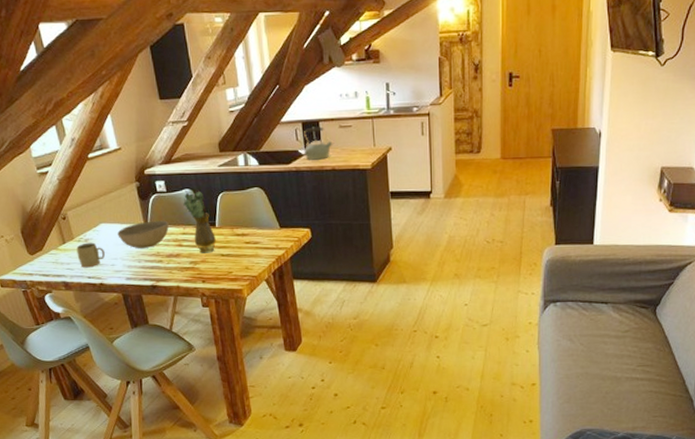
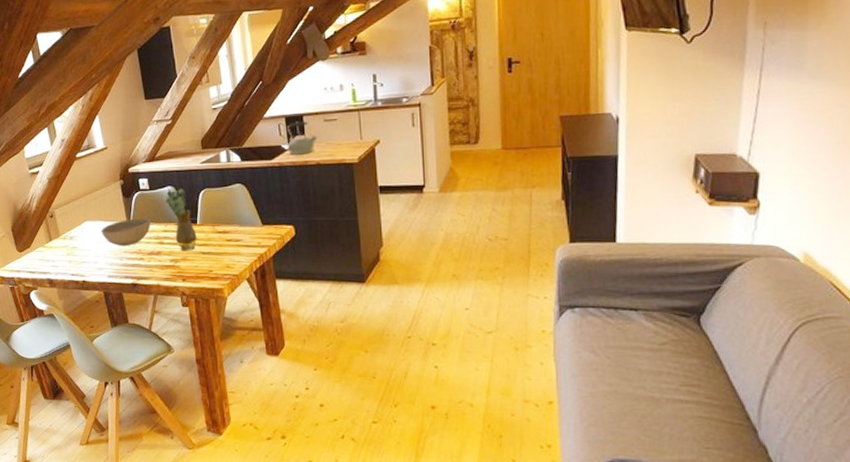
mug: present [76,242,105,268] -> none [62,240,88,265]

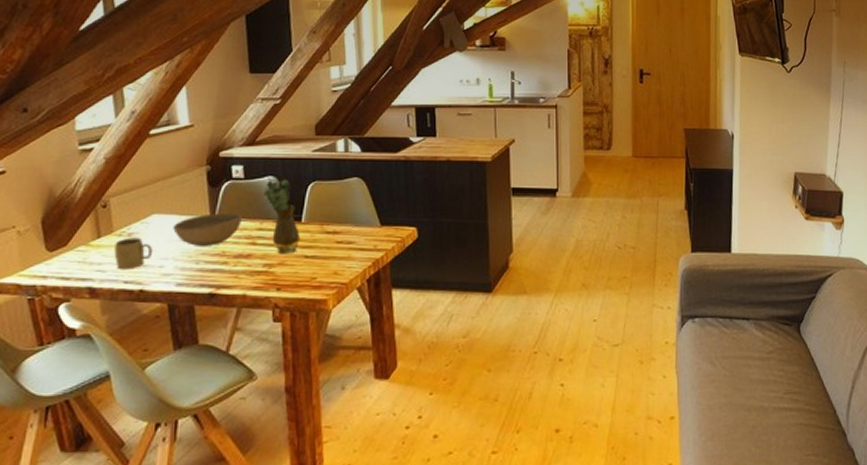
mug: none [62,240,88,265] -> present [114,237,152,270]
kettle: present [287,121,319,155] -> none [415,113,451,149]

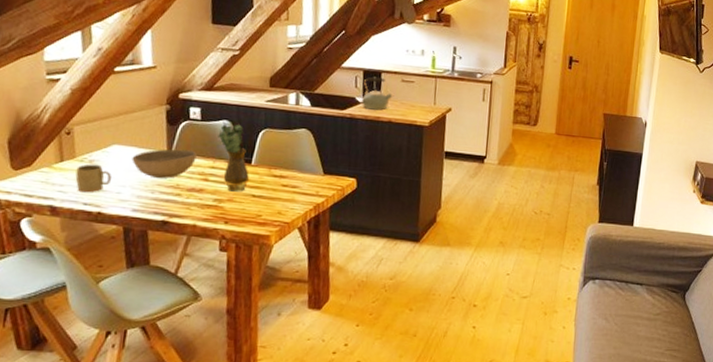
kettle: none [415,113,451,149] -> present [361,77,395,110]

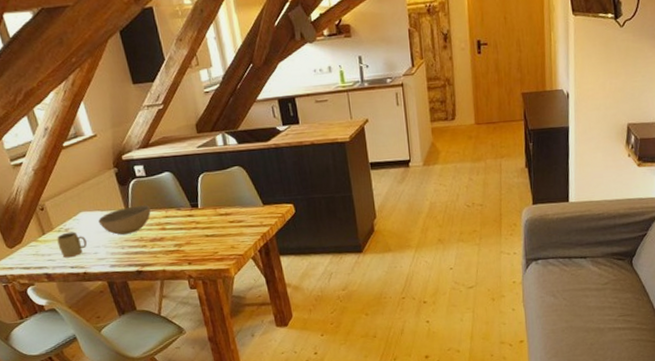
vase: present [218,121,249,192] -> none [164,172,200,236]
kettle: present [361,77,395,110] -> none [281,102,312,136]

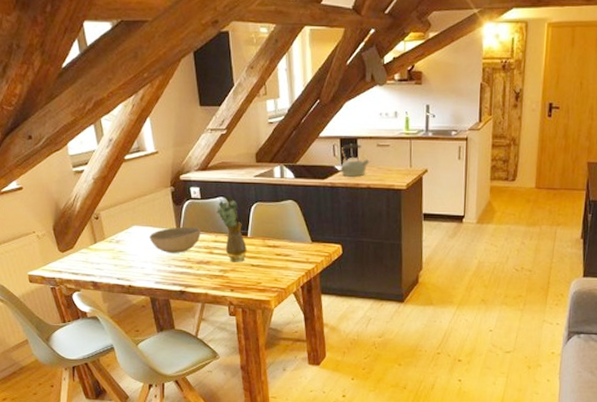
mug: present [57,231,87,258] -> none [107,244,135,269]
vase: none [164,172,200,236] -> present [217,198,247,262]
kettle: none [281,102,312,136] -> present [340,144,371,177]

